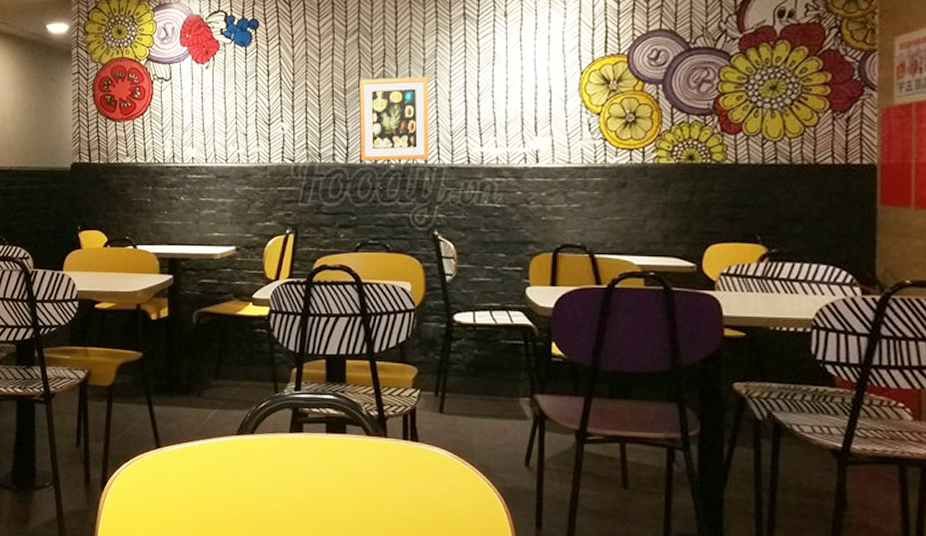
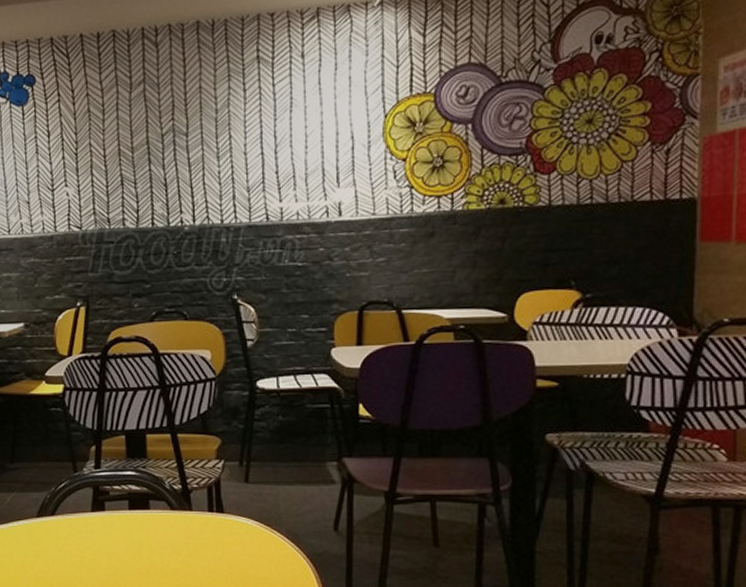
wall art: present [359,76,429,161] -> none [147,128,225,224]

